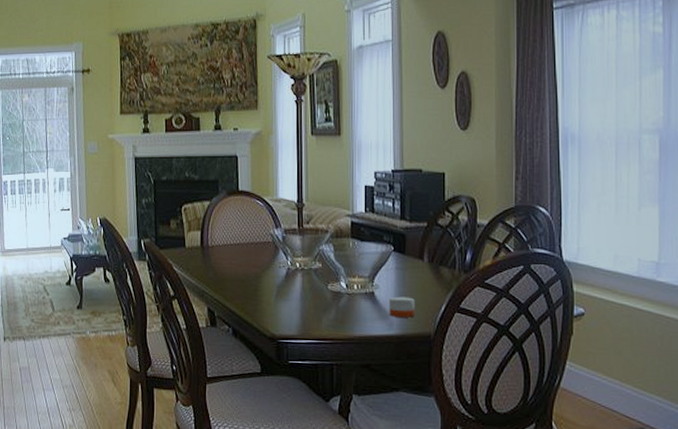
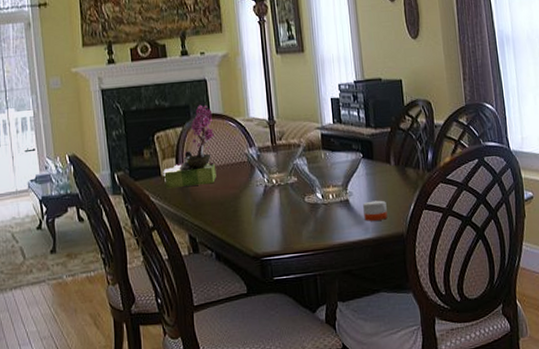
flower arrangement: none [187,181,244,261] -> present [163,105,218,189]

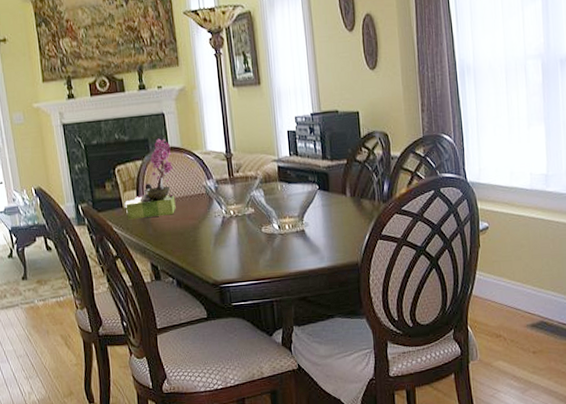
candle: present [363,200,388,221] -> none [319,230,343,251]

